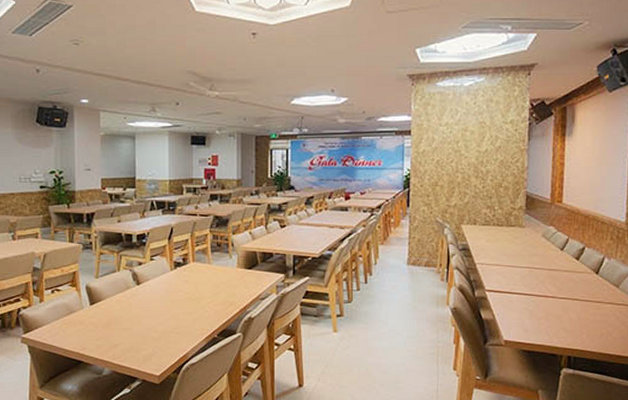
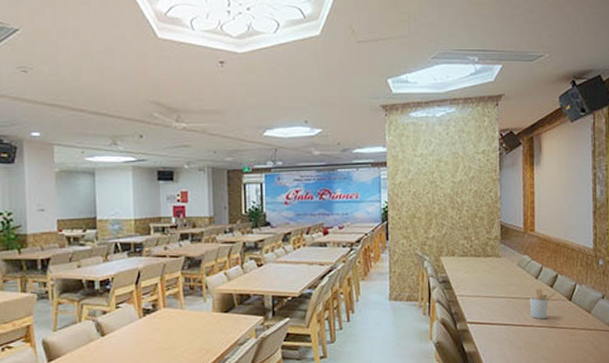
utensil holder: none [552,260,584,291] -> present [530,289,558,319]

